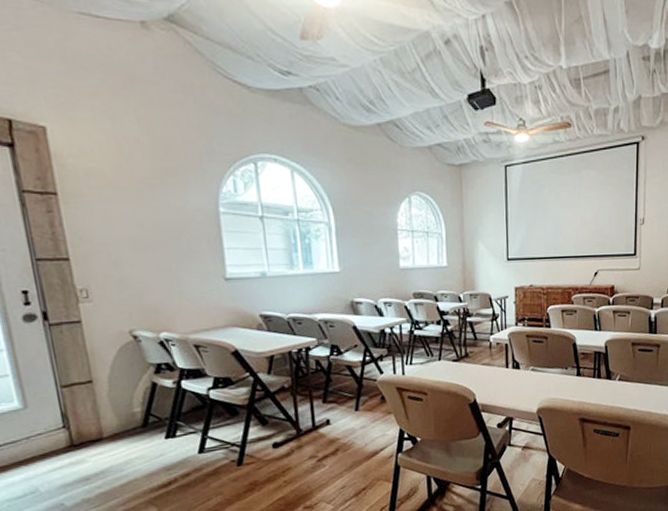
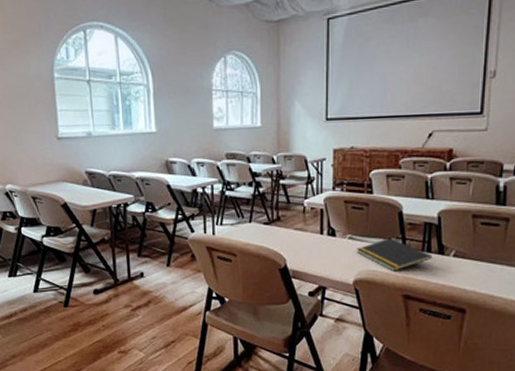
notepad: none [538,367,602,398] -> present [356,237,433,272]

